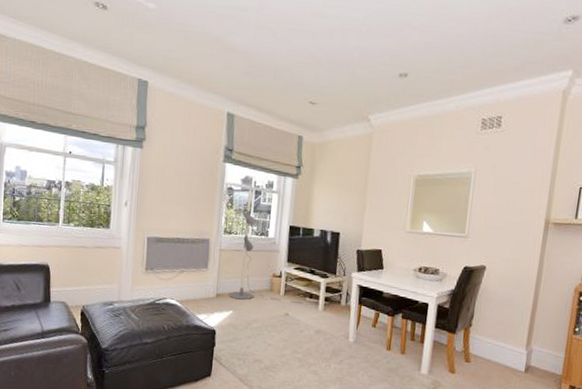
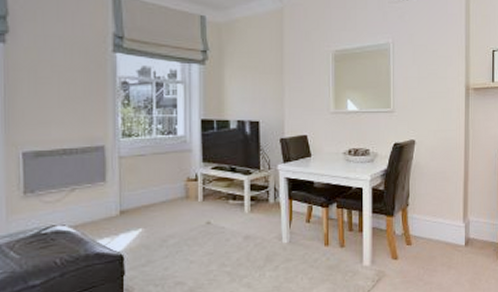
floor lamp: present [228,190,302,303] -> none [135,82,225,214]

